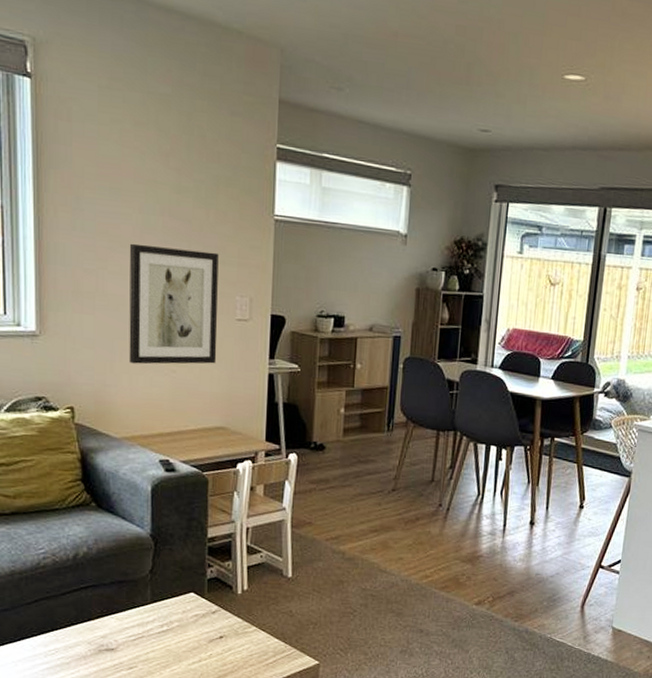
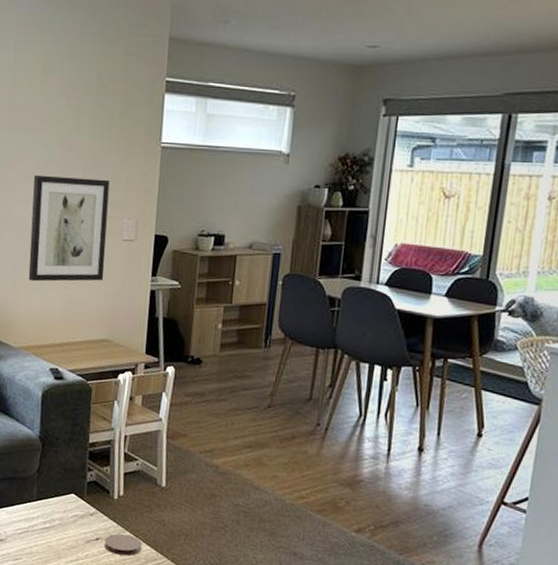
coaster: none [228,629,270,651] -> present [104,533,143,556]

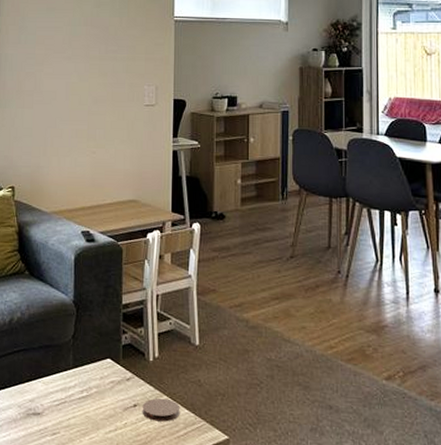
wall art: present [28,174,110,282] -> none [58,49,130,148]

